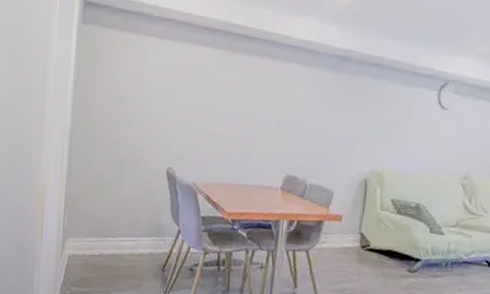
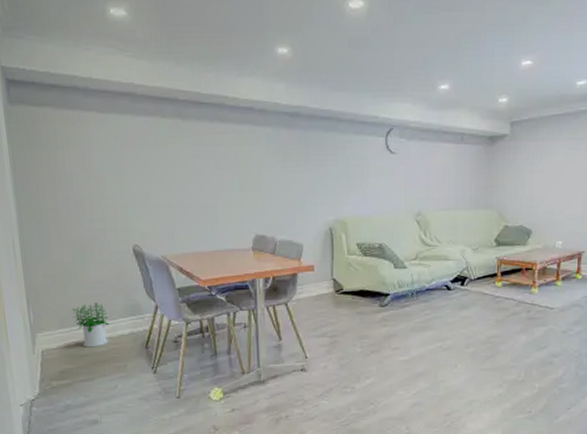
potted plant: none [101,217,134,261] -> present [72,302,110,348]

